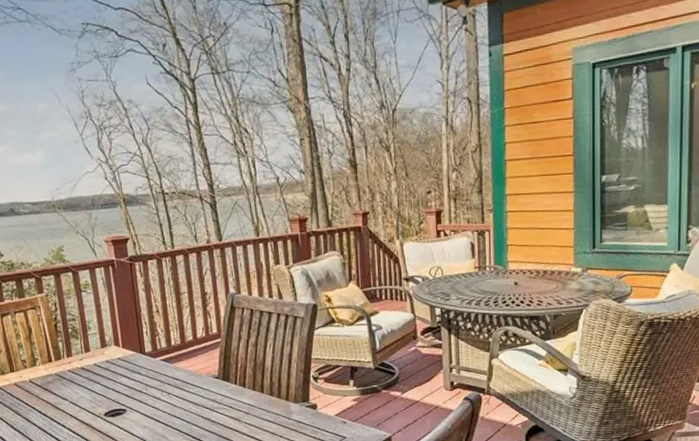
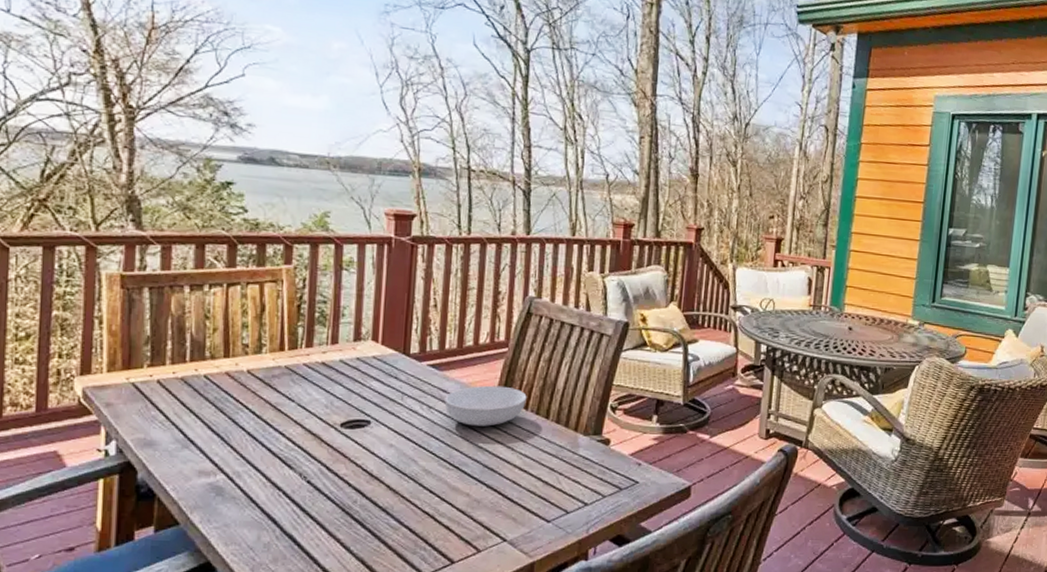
serving bowl: none [178,370,243,405] -> present [444,385,527,427]

